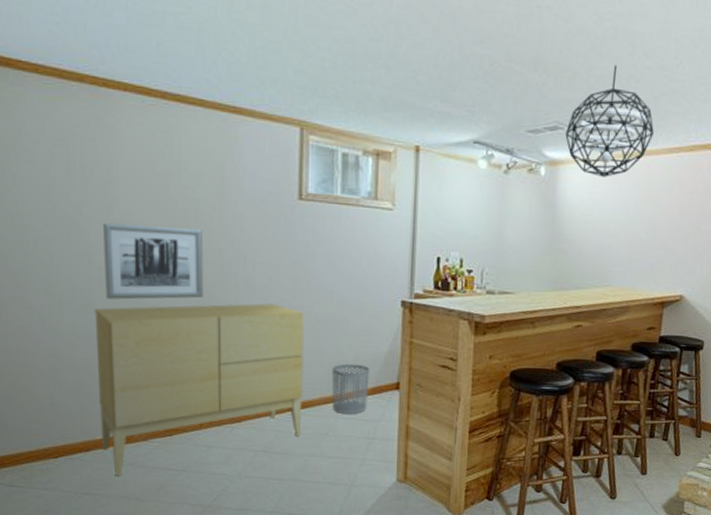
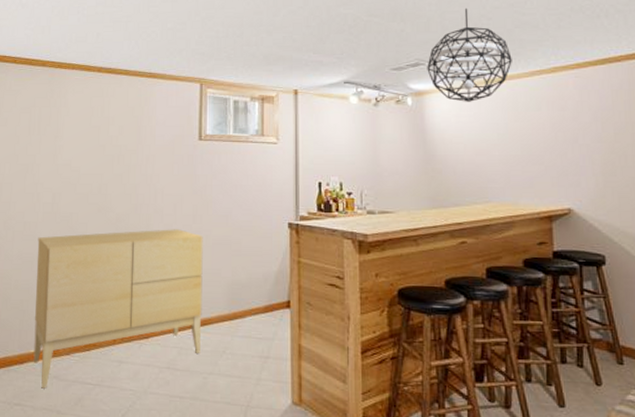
wall art: present [103,222,203,300] -> none [47,167,123,229]
waste bin: present [331,363,370,414] -> none [228,282,262,332]

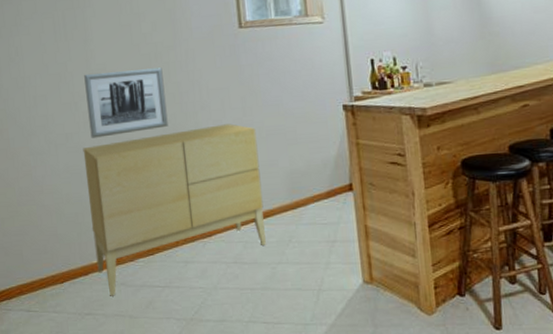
wall art: none [47,167,123,229] -> present [84,67,168,138]

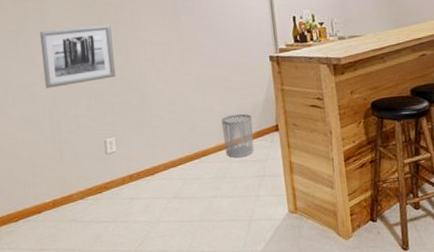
sideboard: present [82,124,266,296] -> none [38,74,203,232]
waste bin: none [286,170,324,220] -> present [221,113,254,158]

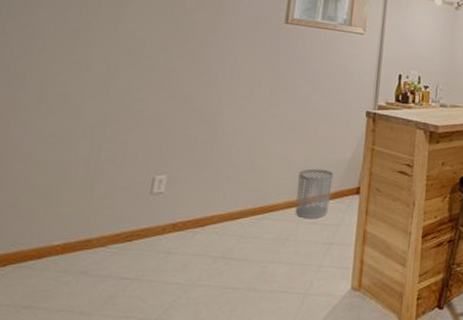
wall art: present [40,25,116,88] -> none [95,36,197,105]

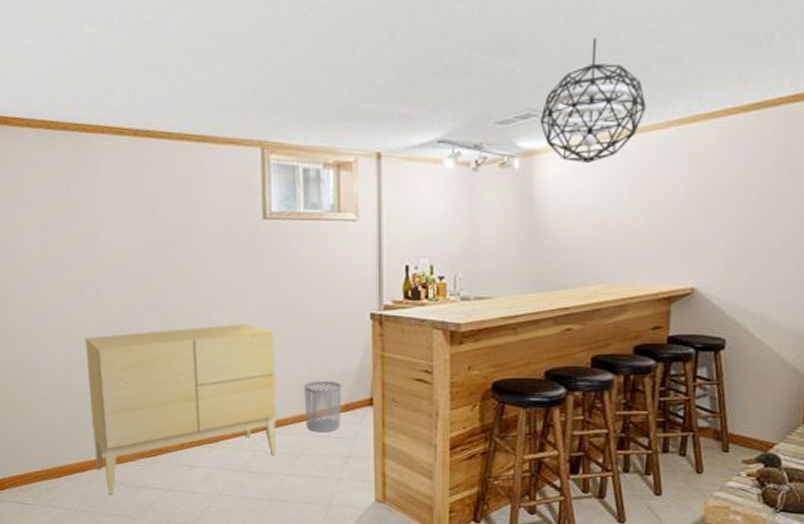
sideboard: none [55,111,278,287] -> present [84,324,276,495]

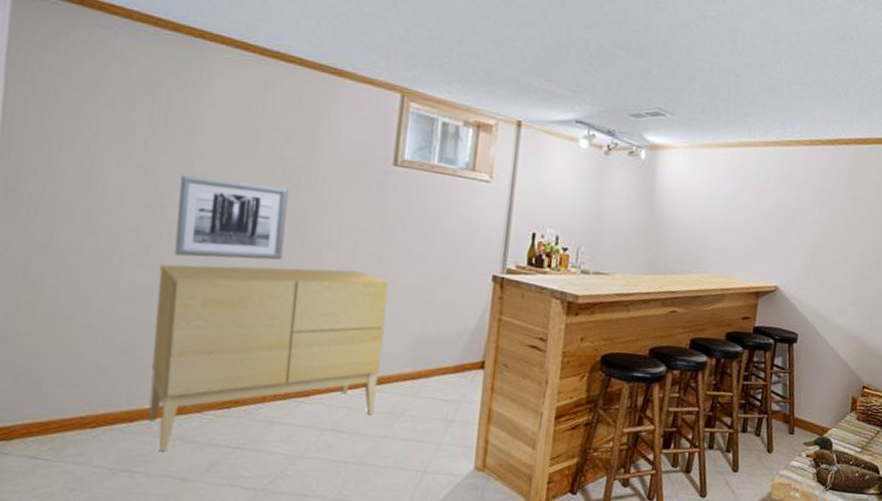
wall art: none [89,256,179,328] -> present [174,174,289,260]
waste bin: present [303,380,342,432] -> none [410,338,454,393]
pendant light: present [540,37,646,163] -> none [666,58,752,165]

